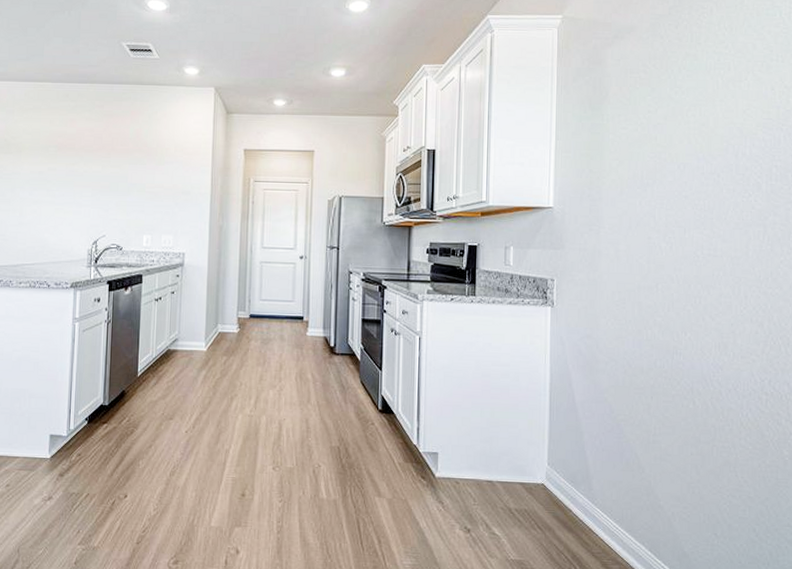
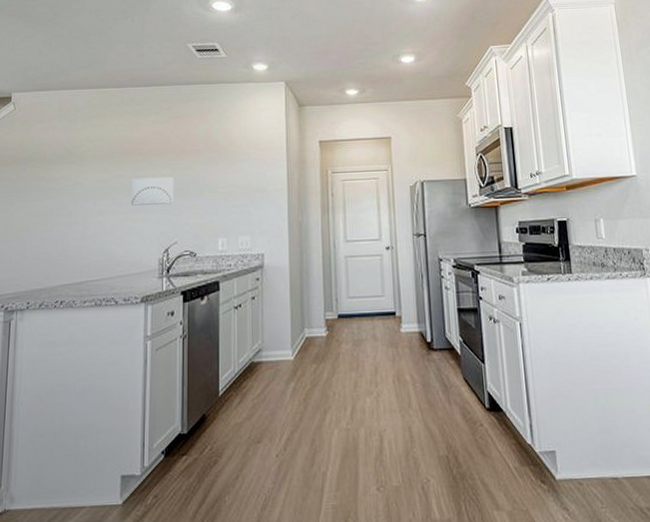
wall art: none [64,172,104,199] -> present [132,176,174,205]

